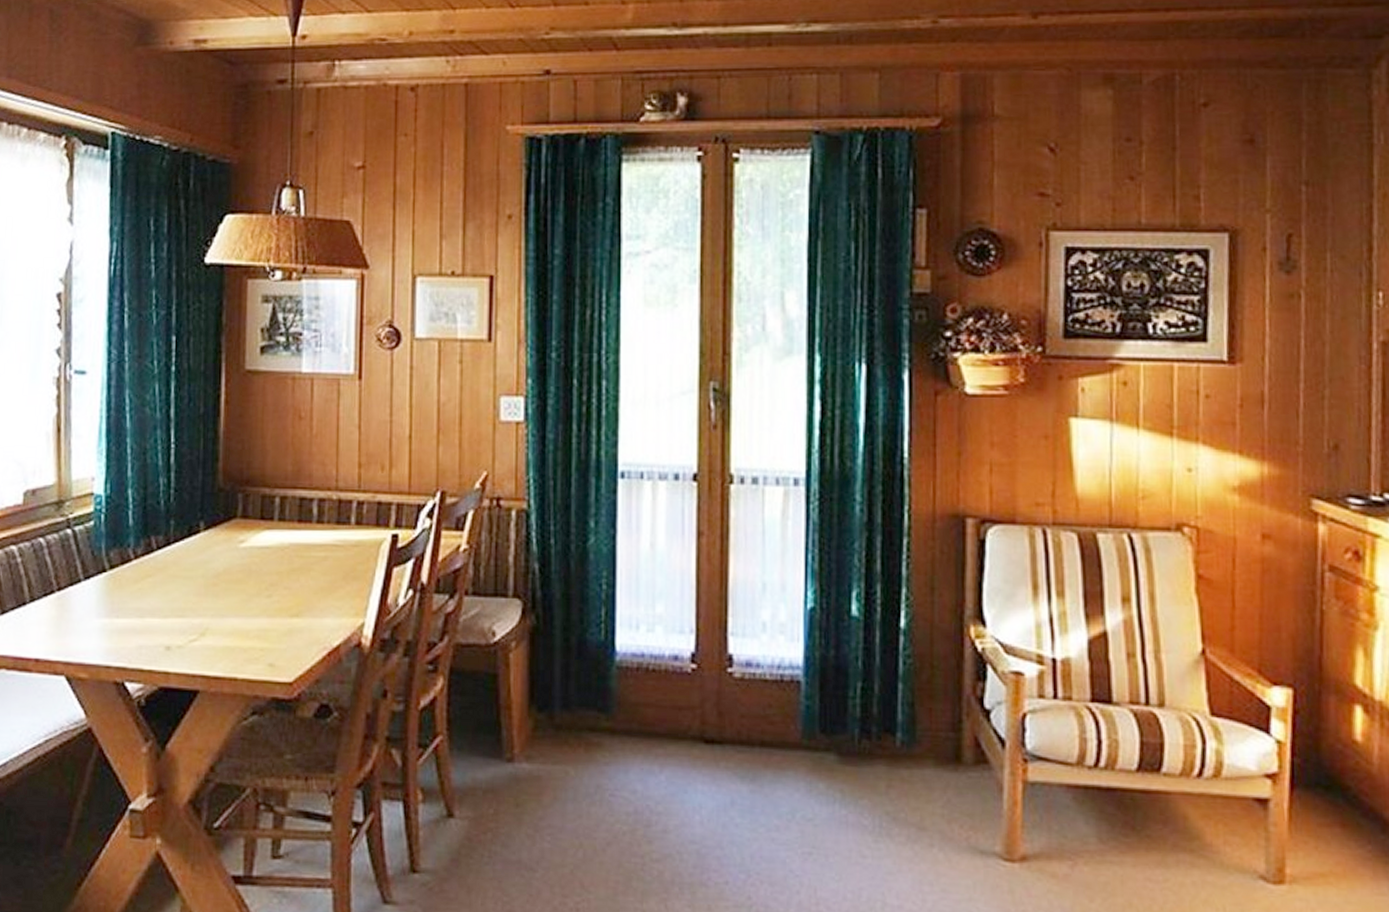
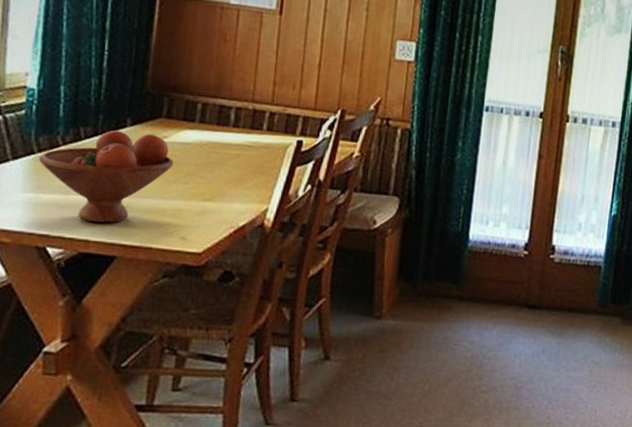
fruit bowl: none [111,537,254,650] -> present [39,130,174,223]

